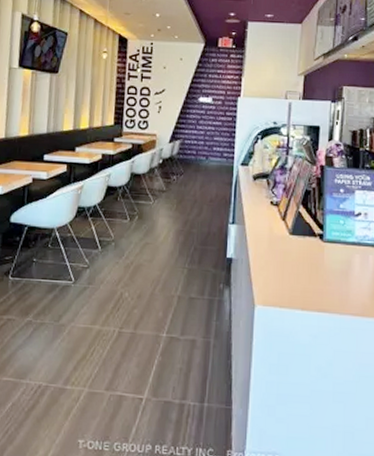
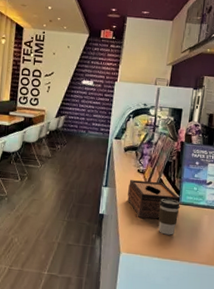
tissue box: none [260,214,323,262] -> present [127,180,180,219]
coffee cup: none [299,235,325,281] -> present [158,198,180,235]

